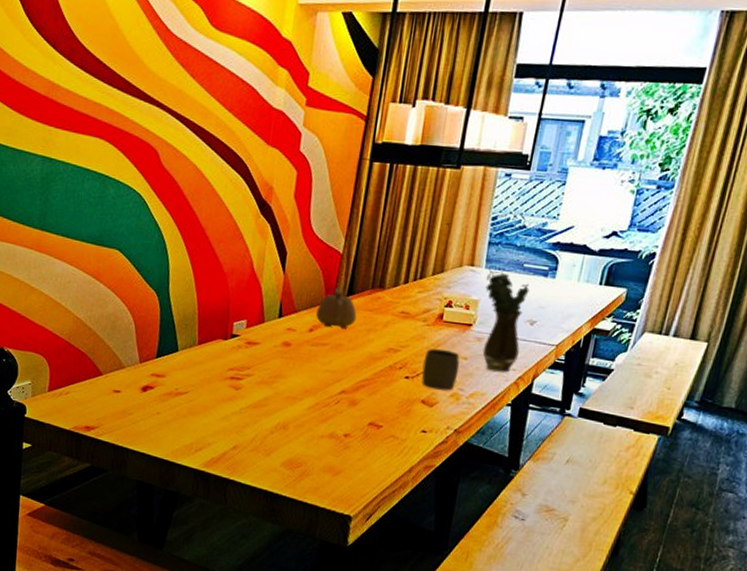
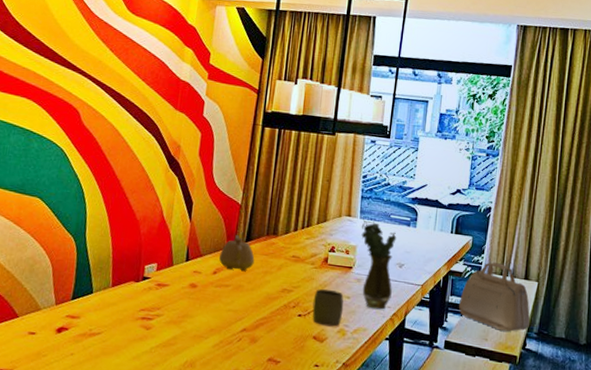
handbag: none [600,319,693,400] -> present [458,262,531,332]

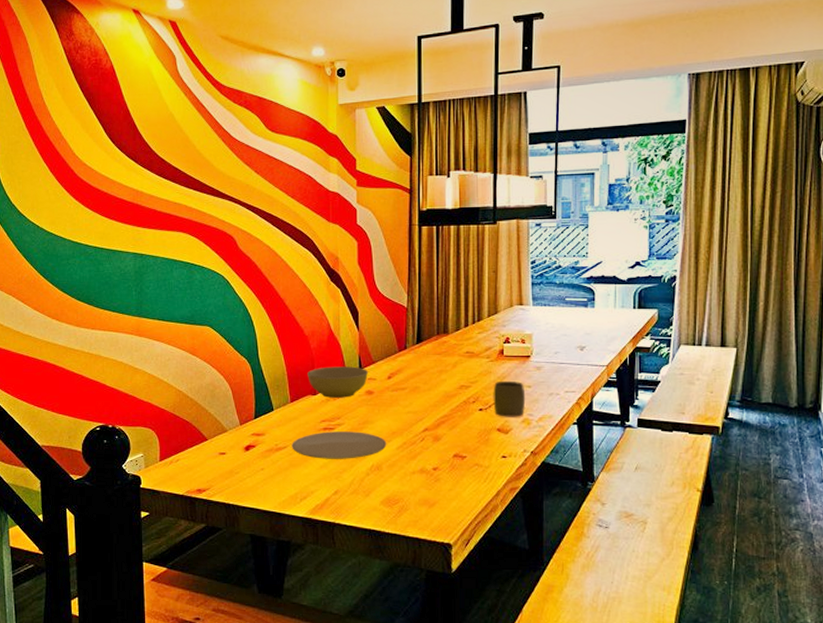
plate: none [106,321,204,353] -> present [291,431,387,459]
bowl: none [133,254,195,289] -> present [308,366,368,398]
teapot: present [219,235,255,271] -> none [392,338,428,372]
vase: present [361,217,397,310] -> none [535,304,575,395]
handbag: present [458,262,531,332] -> none [649,333,732,402]

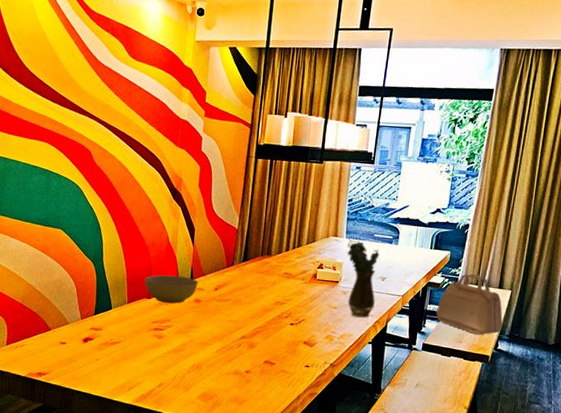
plate: present [291,431,387,459] -> none [125,331,208,357]
mug: present [493,380,526,417] -> none [303,300,332,333]
vase: none [535,304,575,395] -> present [347,237,380,318]
handbag: none [649,333,732,402] -> present [436,274,503,335]

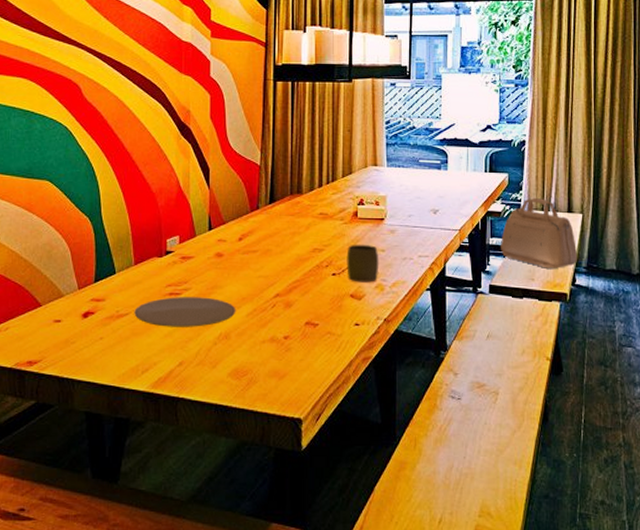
plate: none [125,331,208,357] -> present [134,297,236,327]
bowl: present [145,275,198,304] -> none [154,226,218,260]
mug: none [303,300,332,333] -> present [346,244,379,283]
vase: present [347,237,380,318] -> none [389,165,428,260]

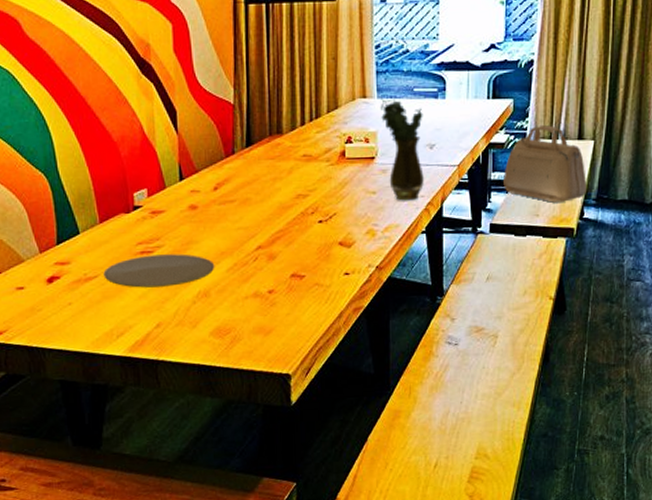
mug: present [346,244,379,283] -> none [334,186,370,229]
vase: none [389,165,428,260] -> present [380,96,424,201]

